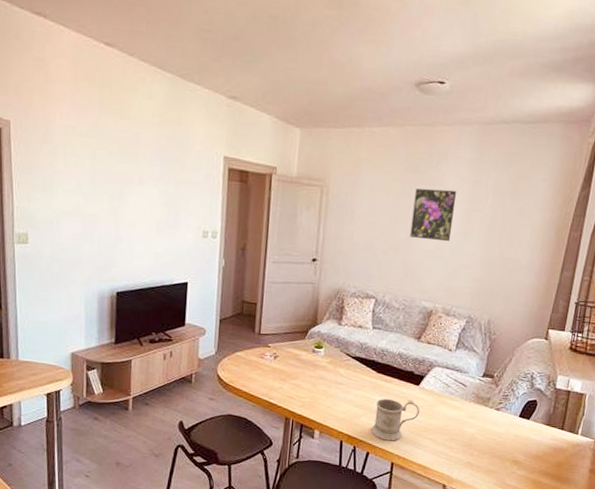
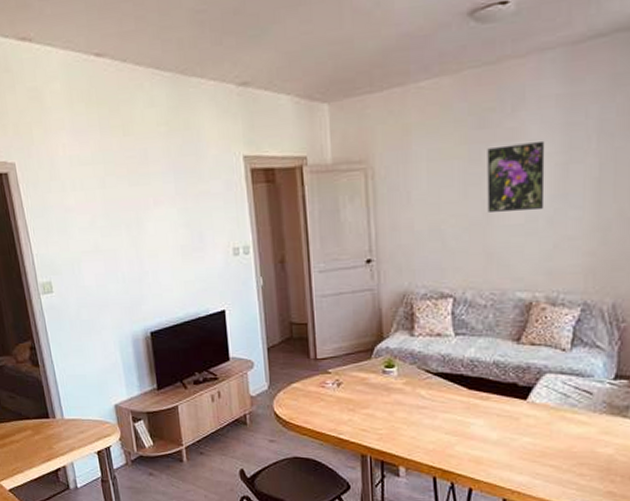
mug: present [371,398,420,441] -> none [471,420,533,472]

